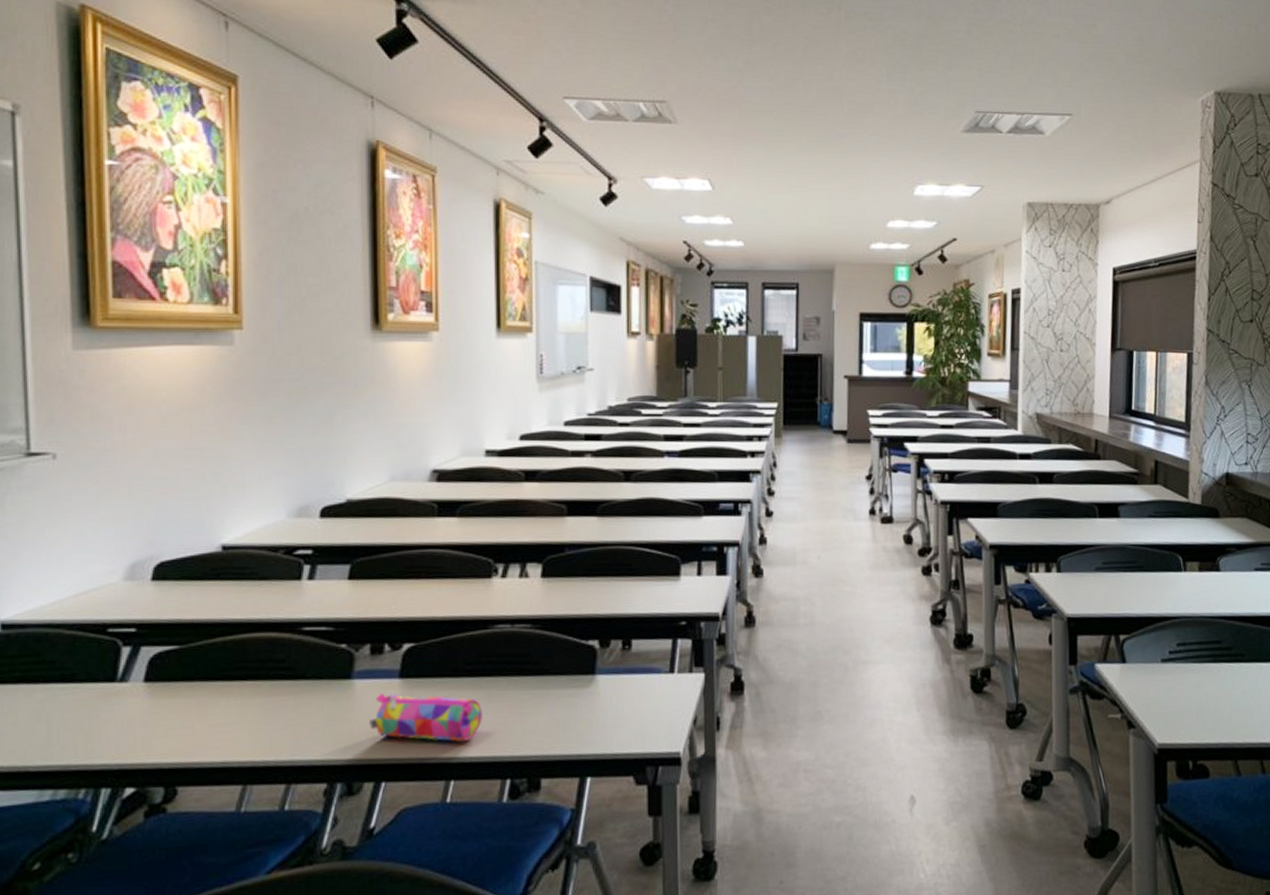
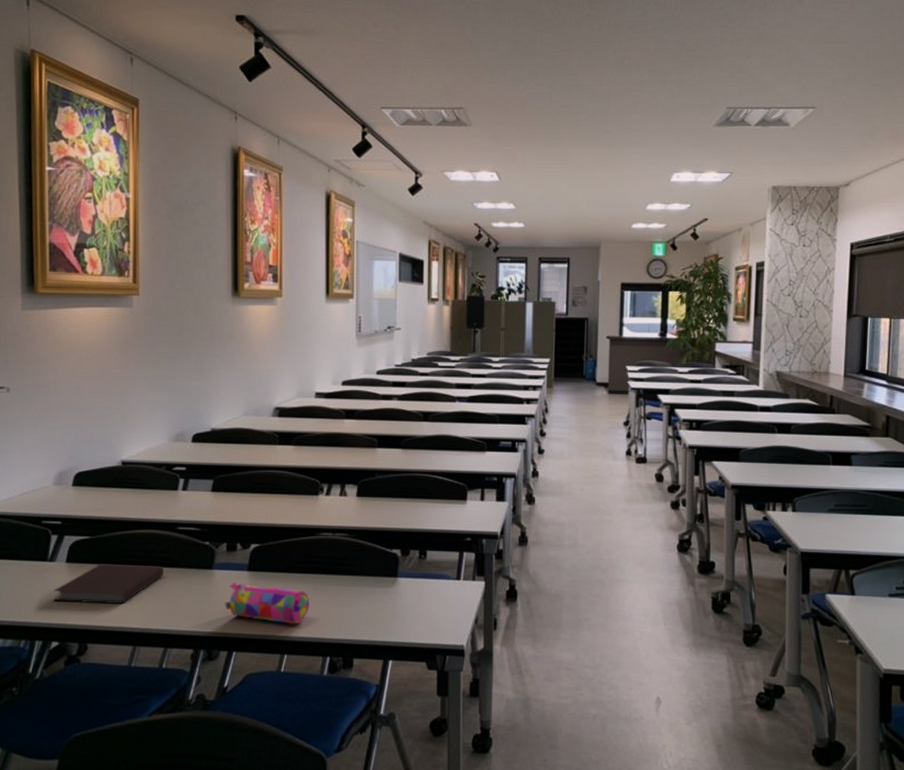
notebook: none [126,678,284,735] -> present [53,564,164,604]

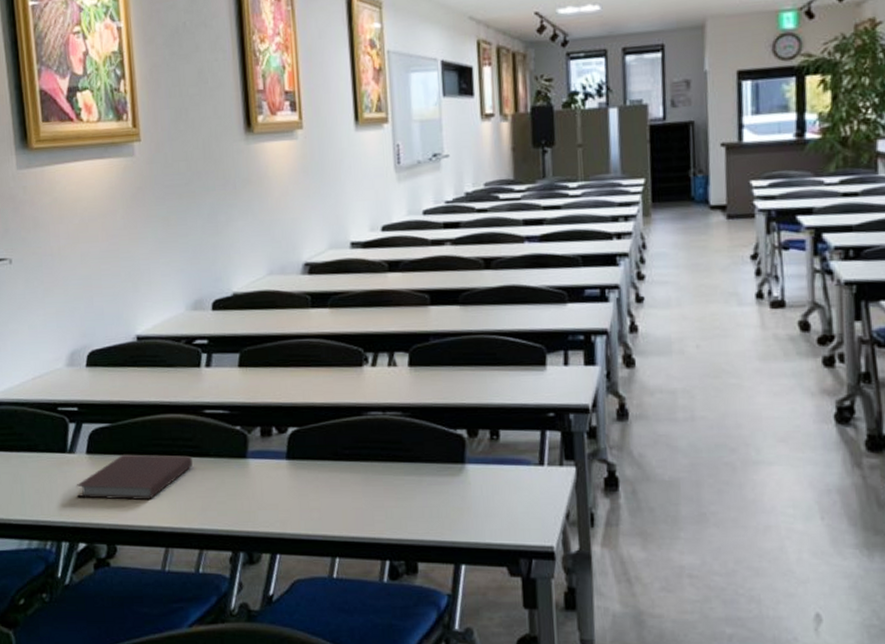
pencil case: present [225,582,310,624] -> none [263,473,362,521]

